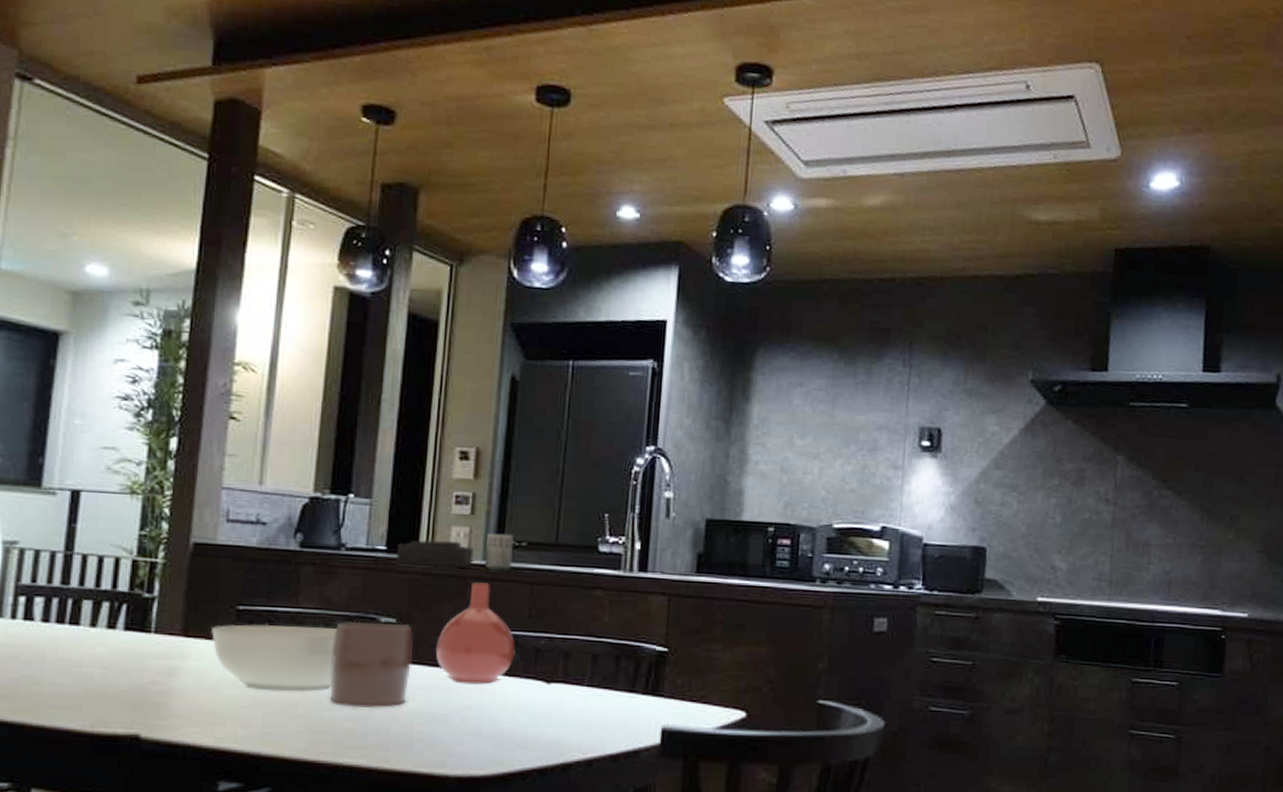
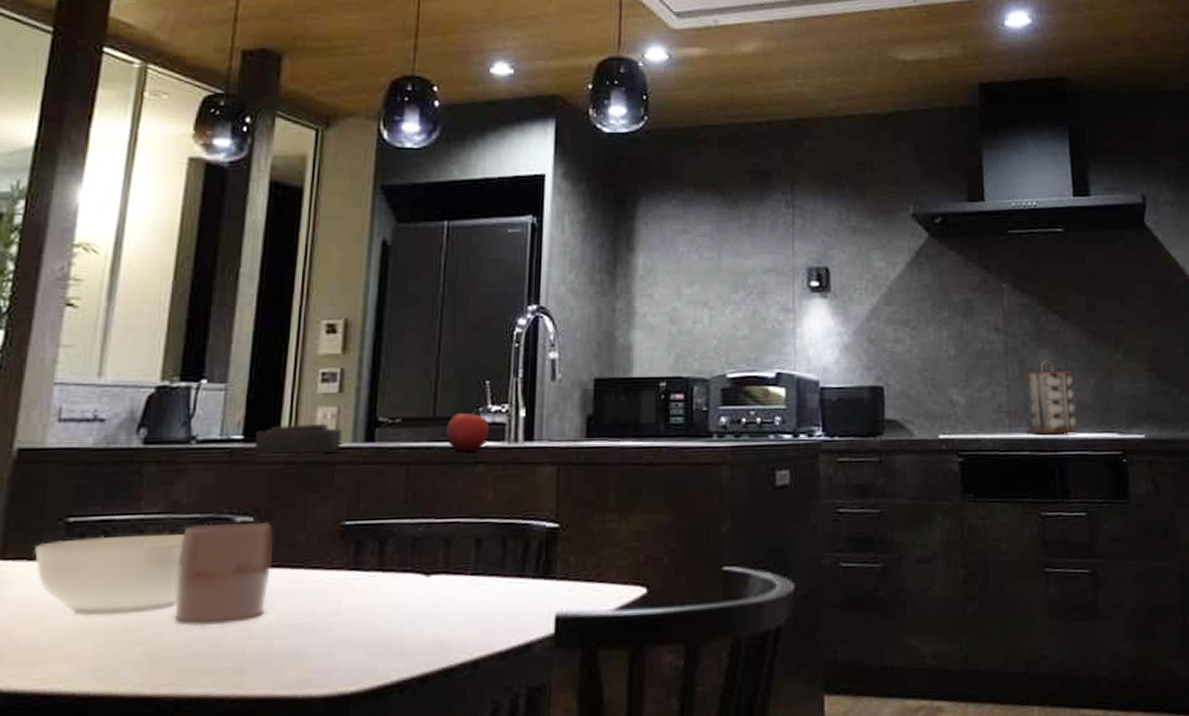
vase: present [435,582,516,685] -> none [298,467,390,586]
cup: present [484,533,513,572] -> none [354,411,386,453]
fruit: none [567,539,608,579] -> present [446,409,490,453]
spice rack: none [1125,533,1180,607] -> present [1022,360,1077,435]

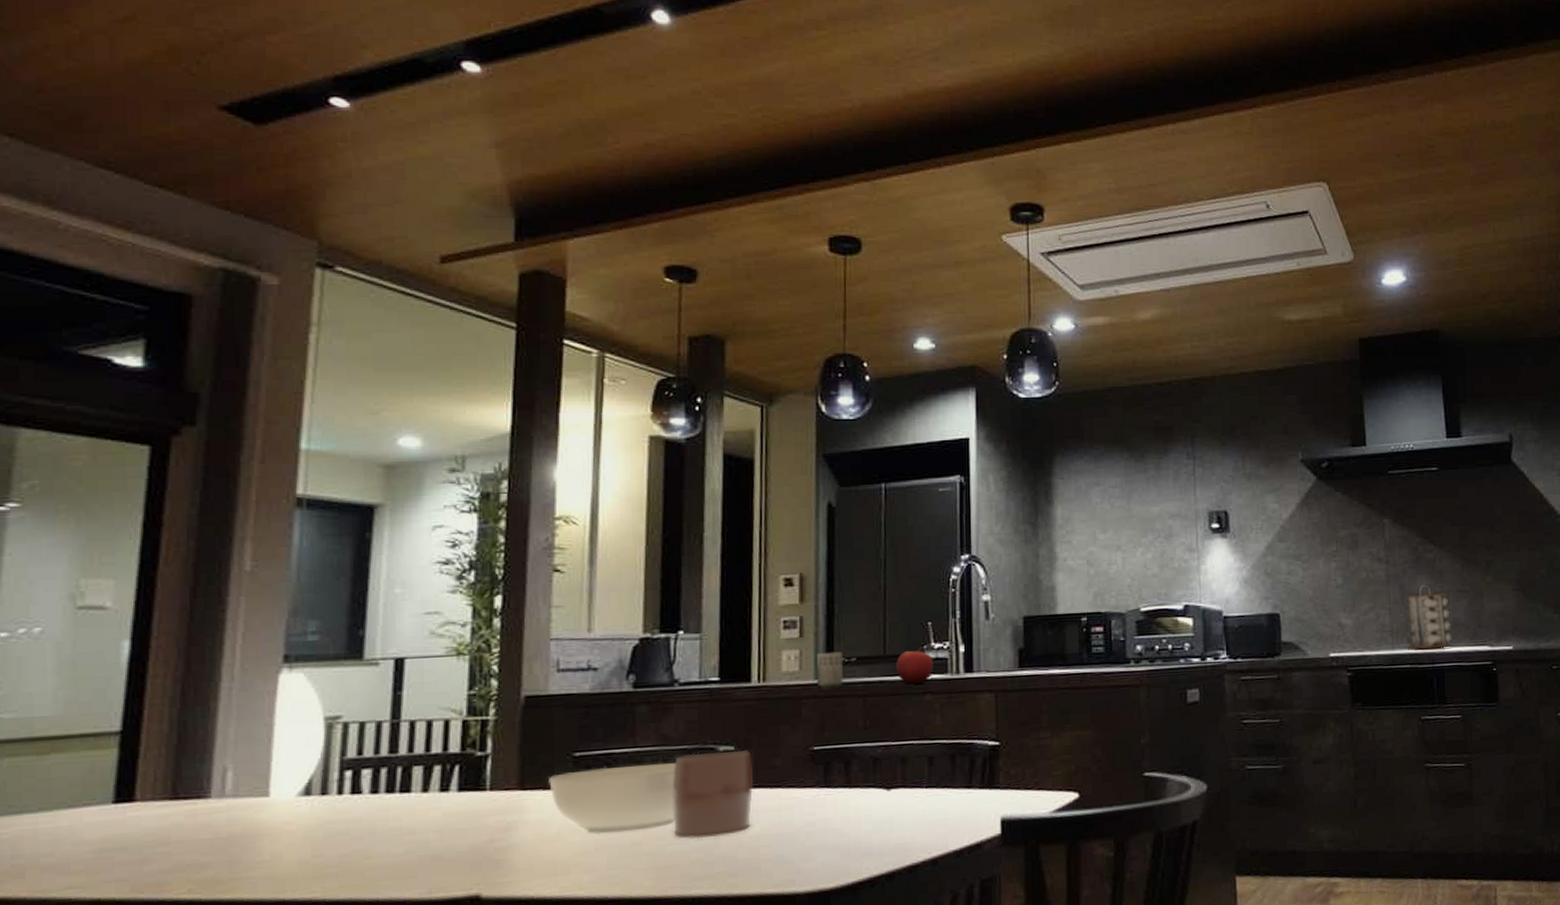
napkin holder: present [254,423,343,456] -> none [729,664,806,694]
cup: none [354,411,386,453] -> present [817,651,843,689]

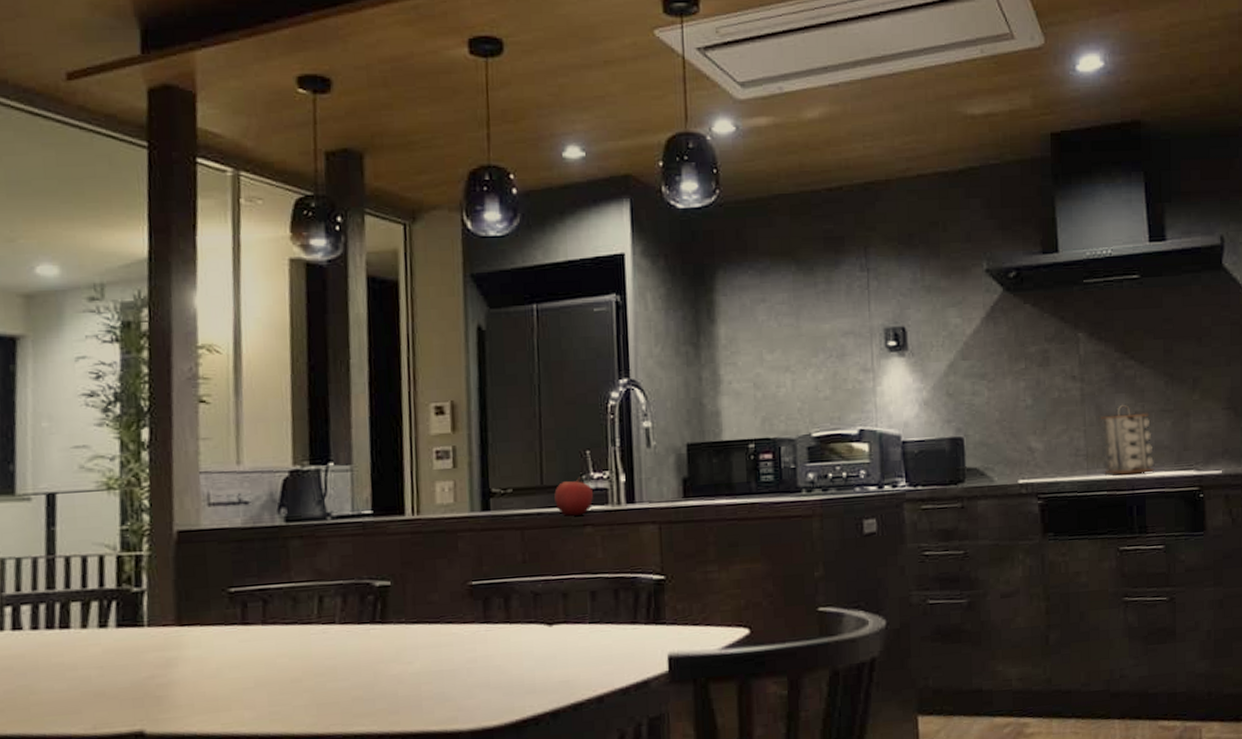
bowl: present [549,763,676,835] -> none [205,598,334,671]
mug: present [672,750,753,840] -> none [329,585,412,676]
cup: present [817,651,843,689] -> none [472,482,500,521]

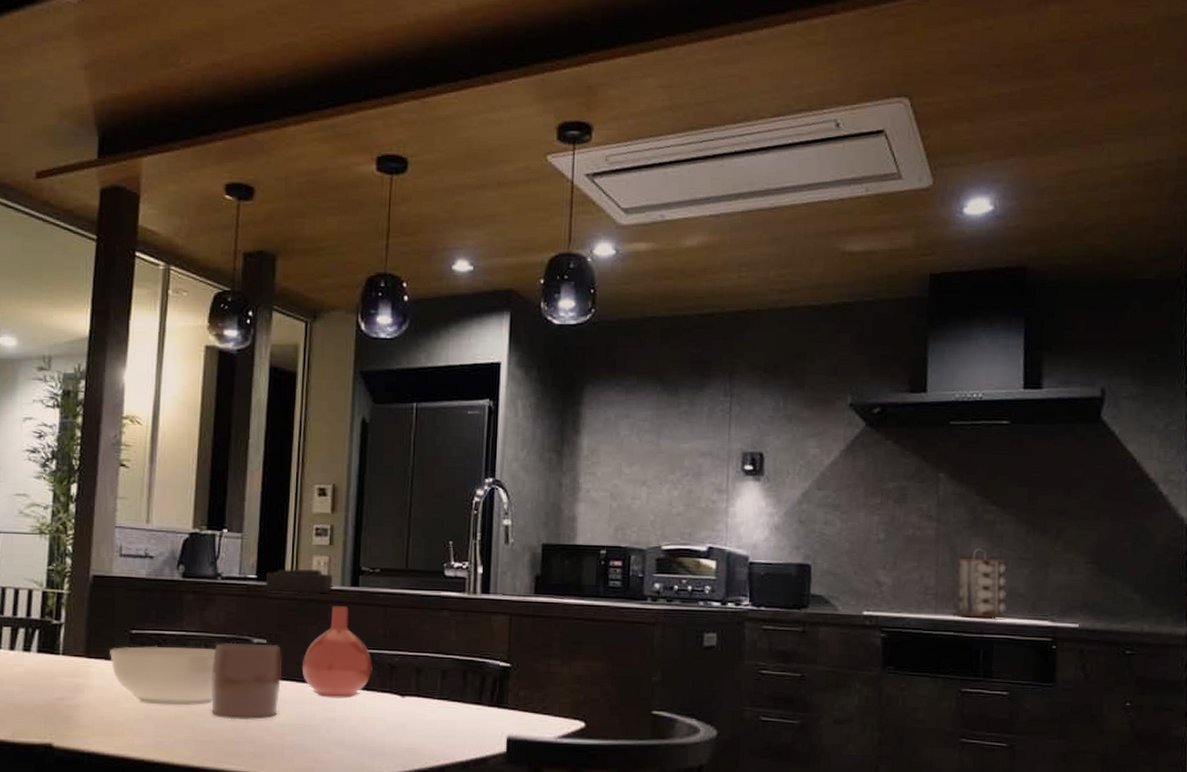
bowl: none [205,598,334,671] -> present [110,646,216,706]
mug: none [329,585,412,676] -> present [211,642,281,721]
napkin holder: none [383,496,461,528] -> present [265,568,334,594]
vase: none [433,534,514,638] -> present [301,606,373,699]
fruit: present [554,477,594,517] -> none [417,564,453,601]

